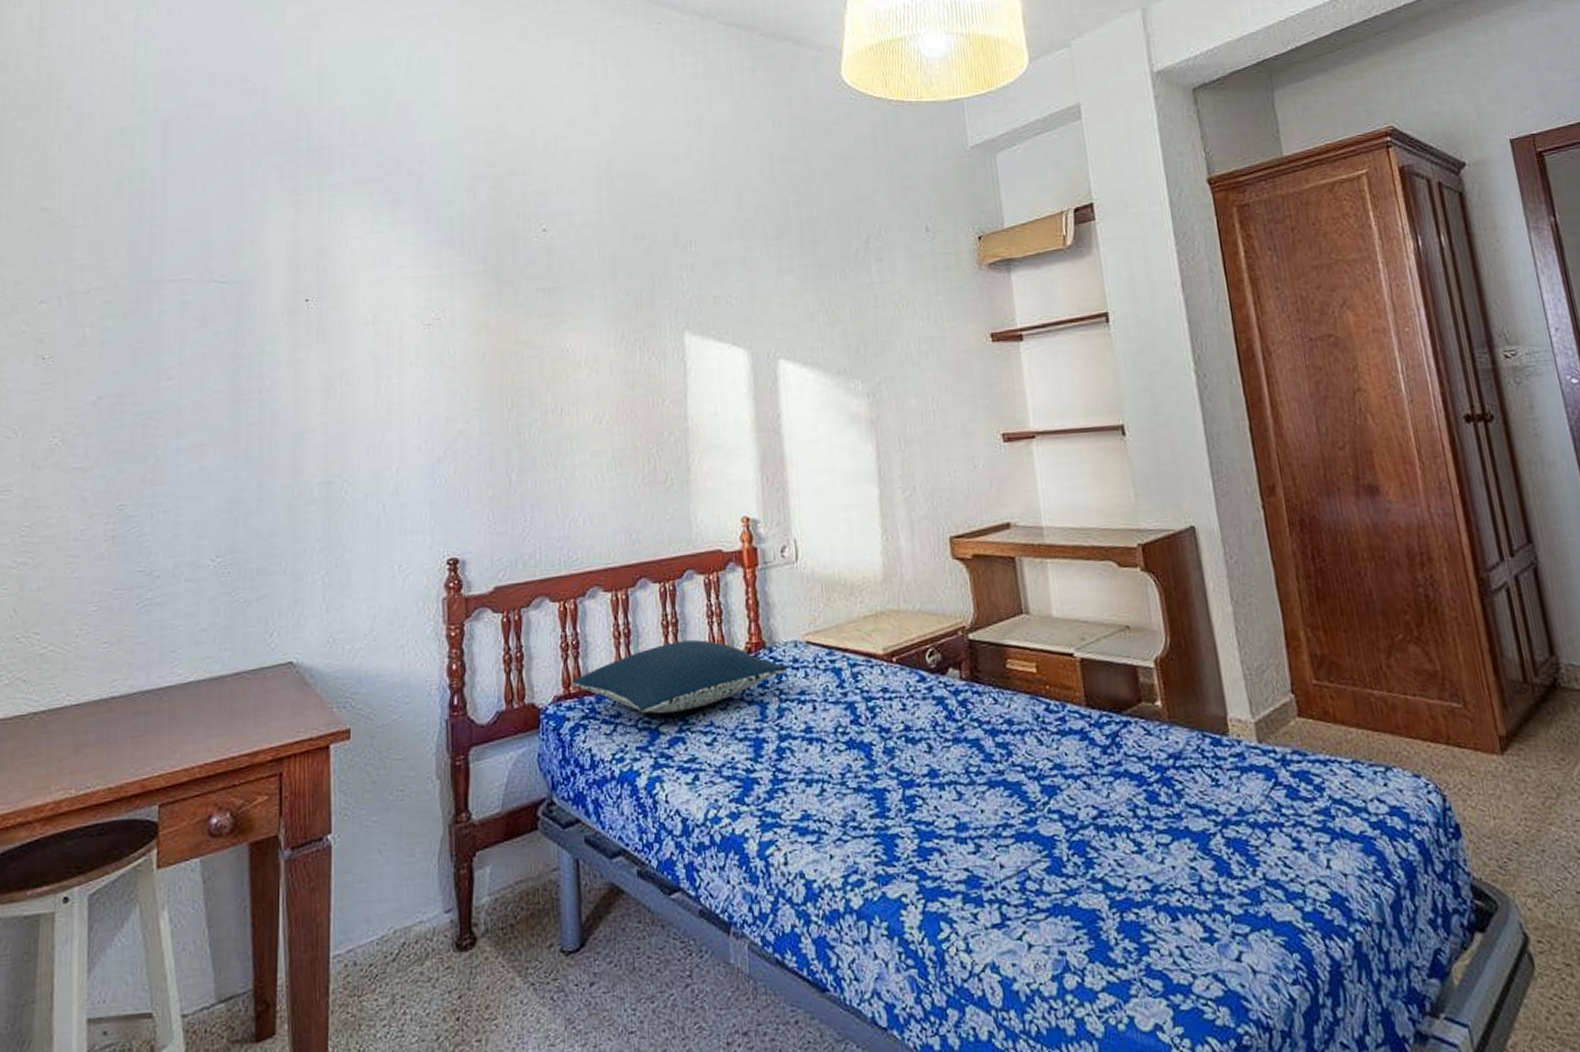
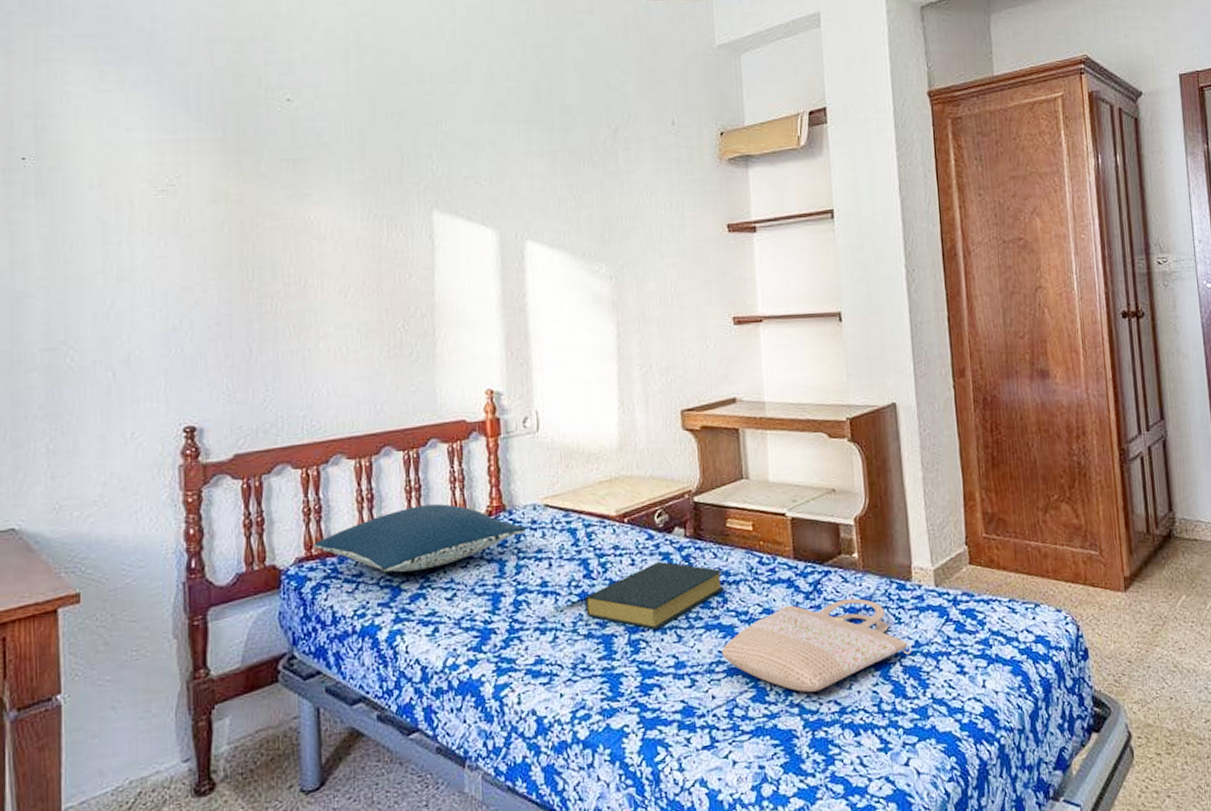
hardback book: none [852,706,1009,785] -> present [584,561,725,630]
shopping bag: none [1008,754,1235,865] -> present [722,598,912,692]

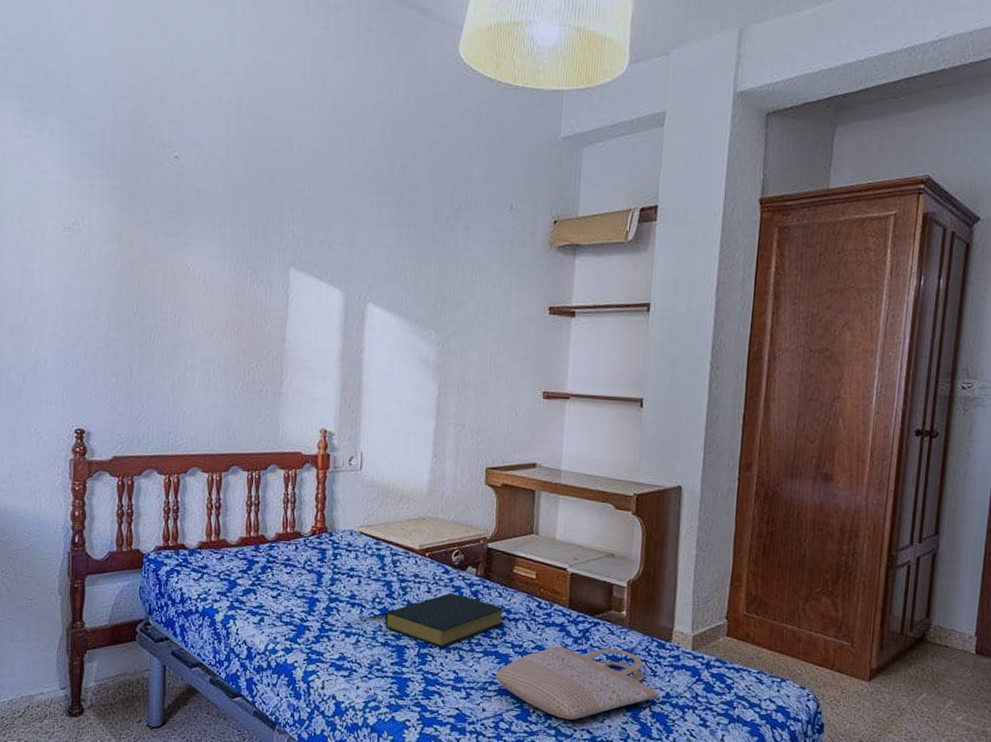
pillow: present [314,504,527,573] -> none [170,518,343,571]

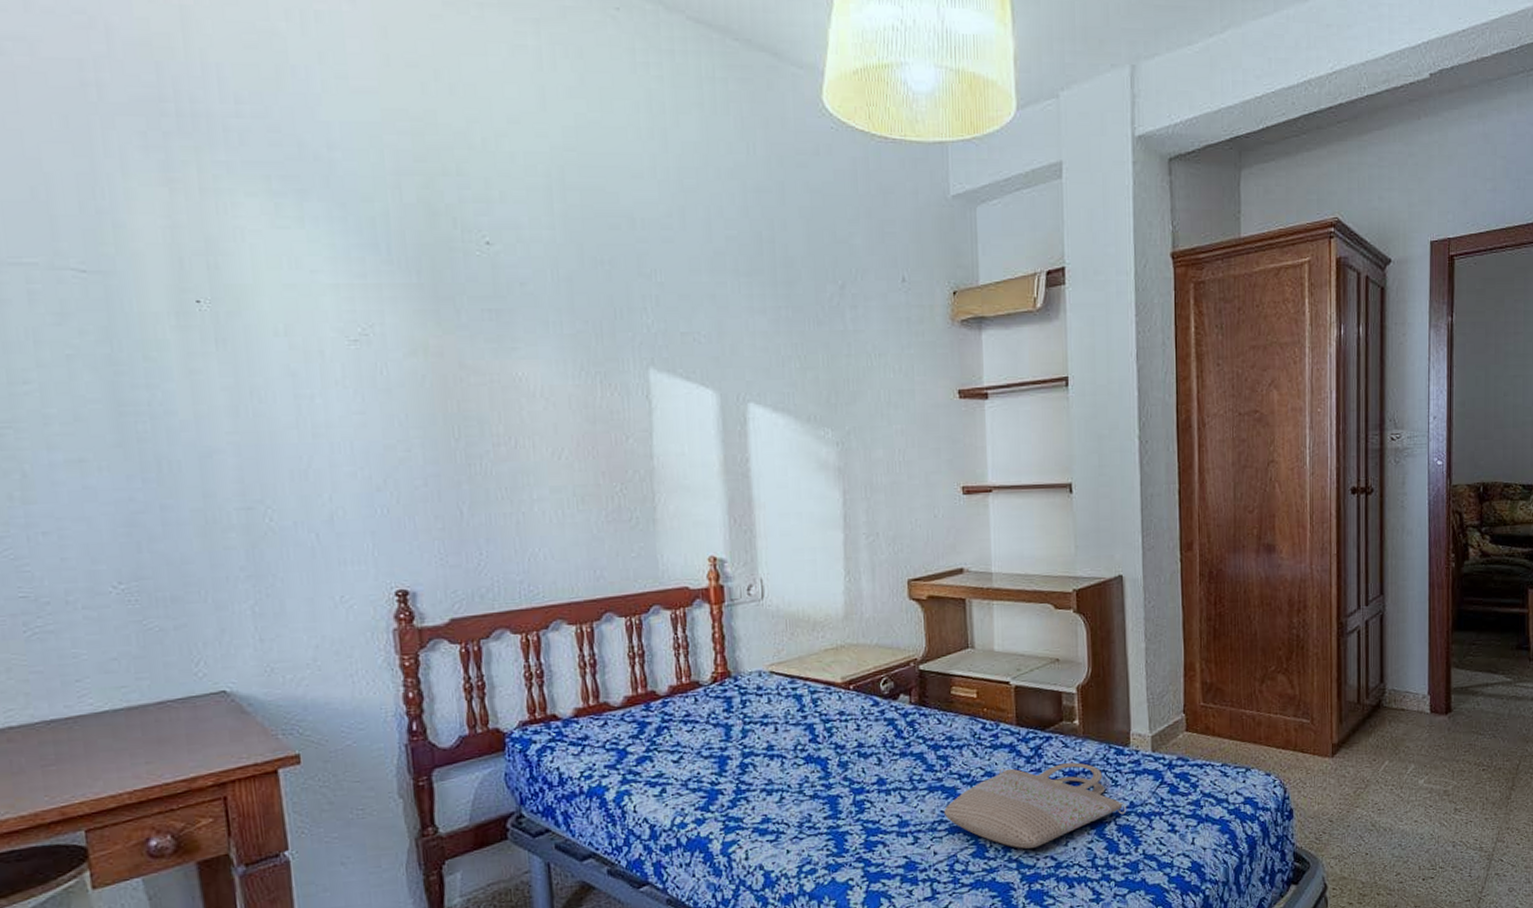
hardback book: present [384,592,506,648] -> none [810,726,949,791]

